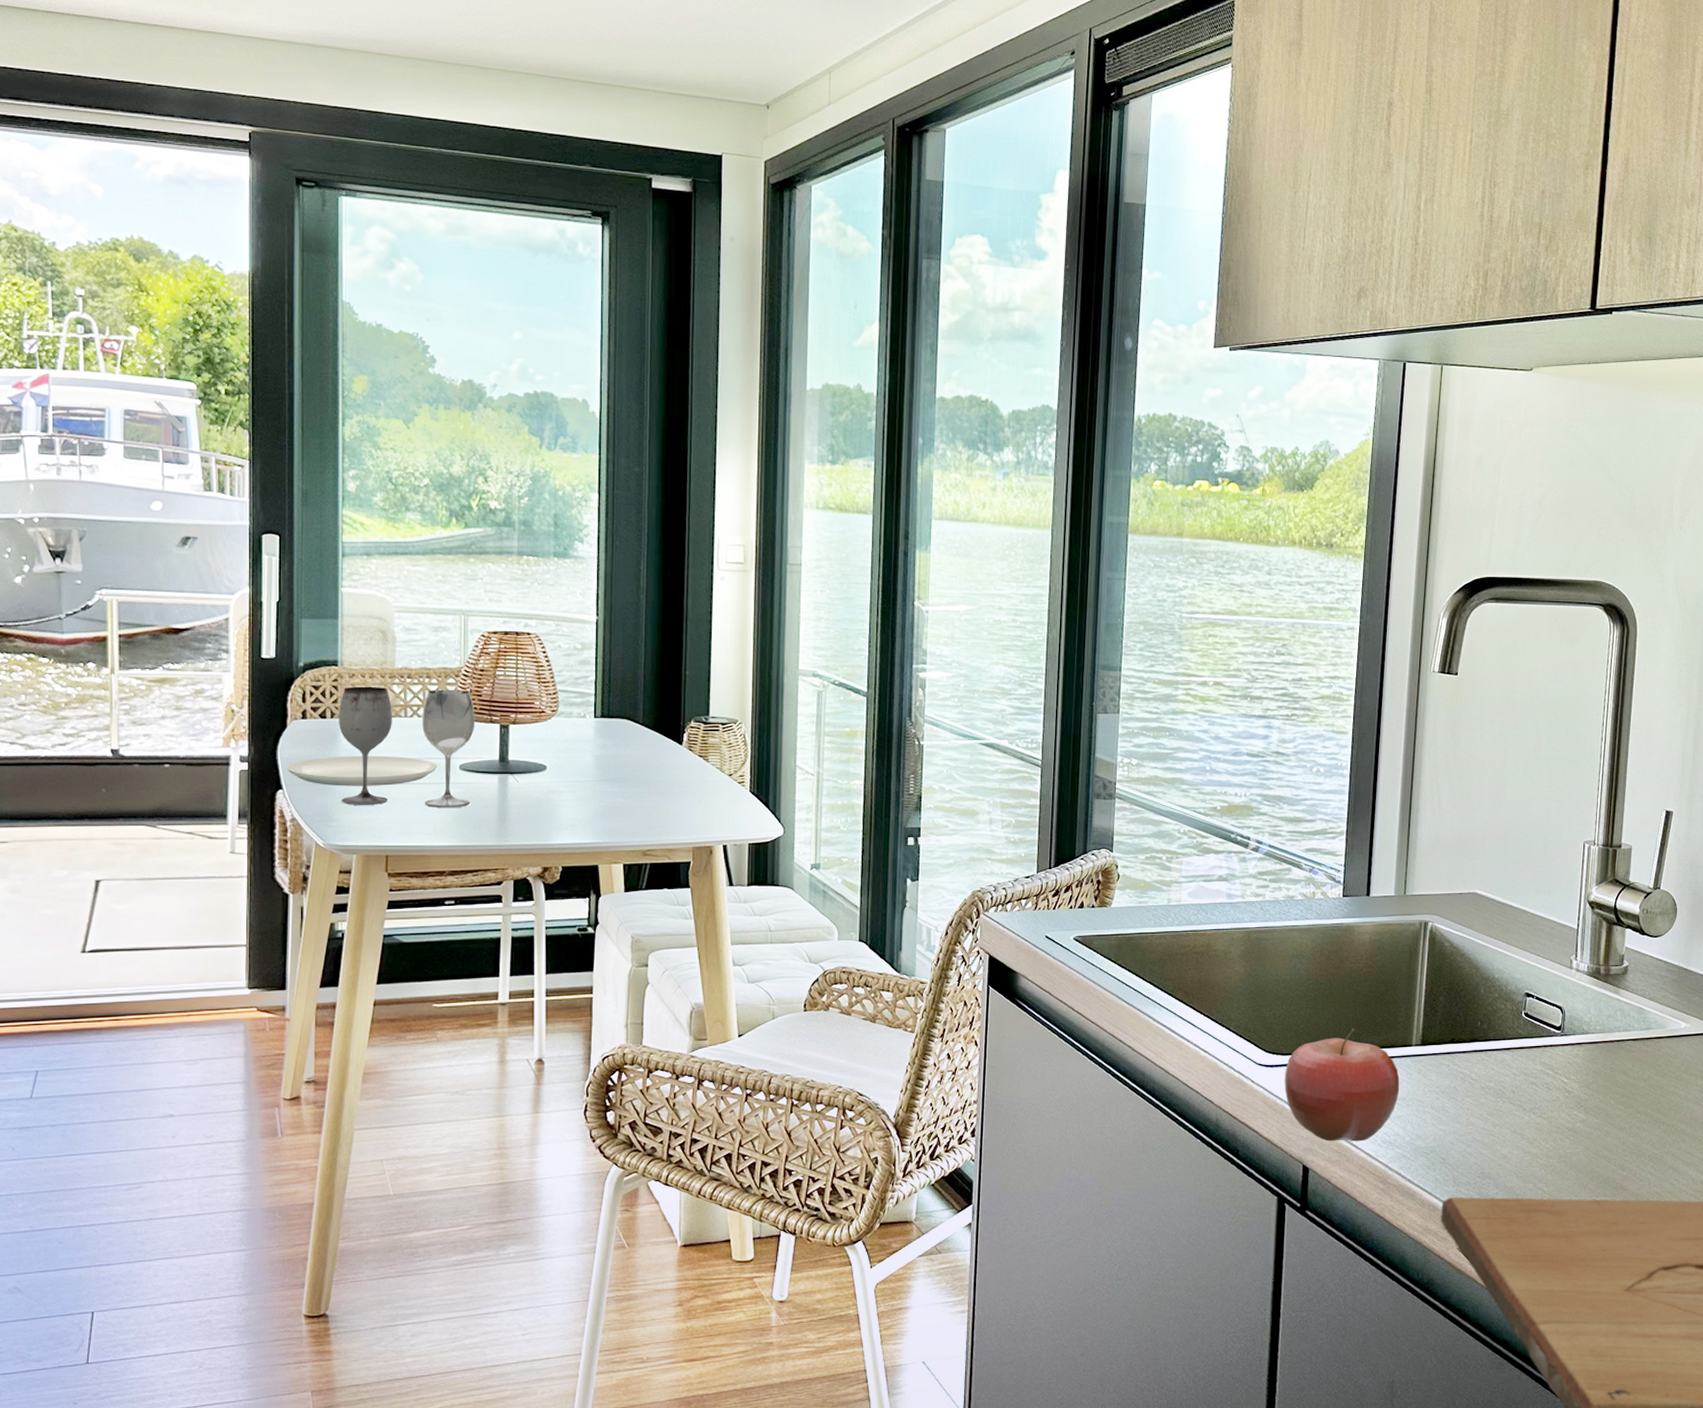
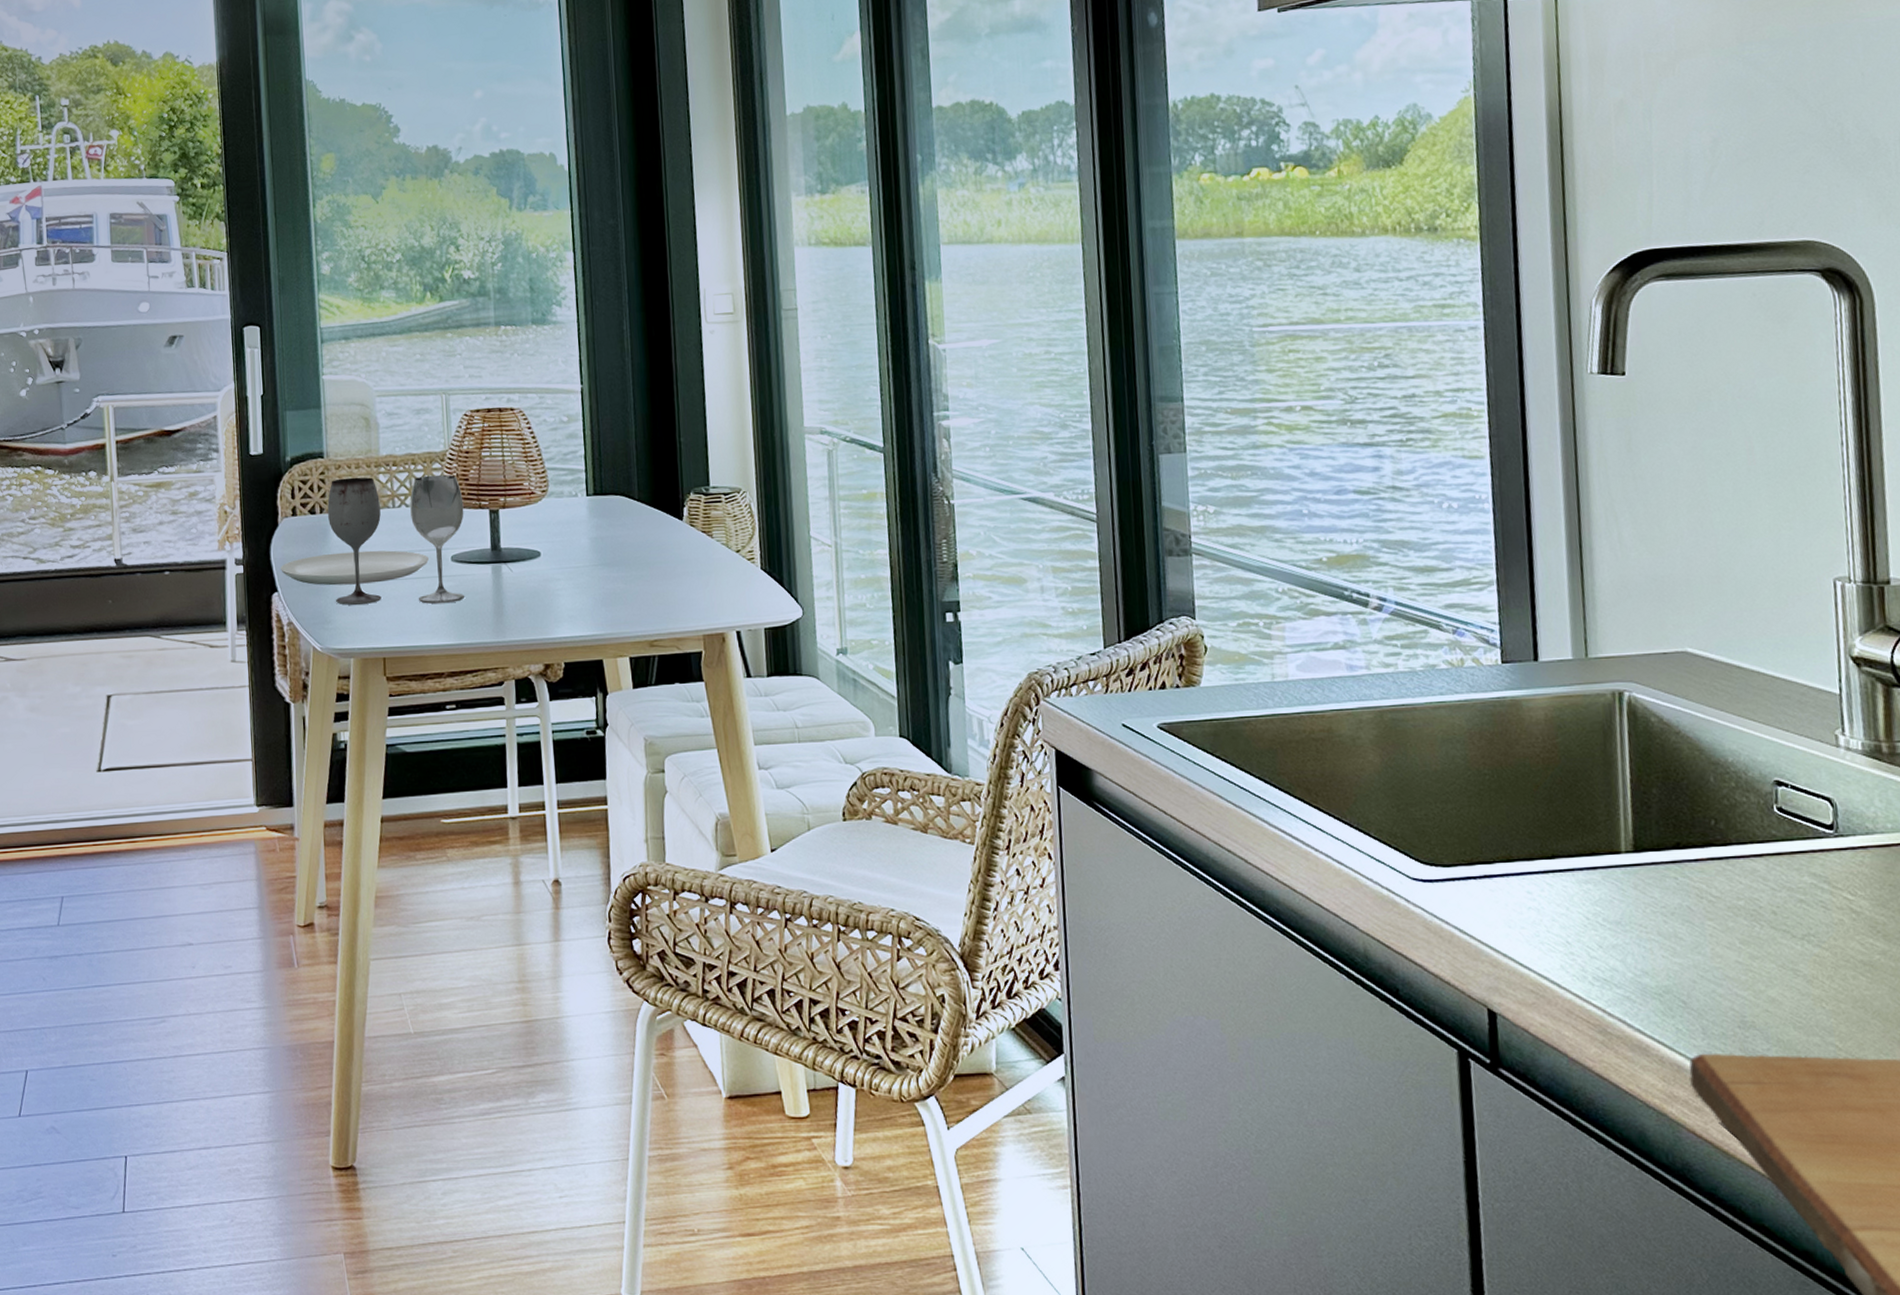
fruit: present [1284,1028,1400,1142] -> none [1449,831,1611,979]

